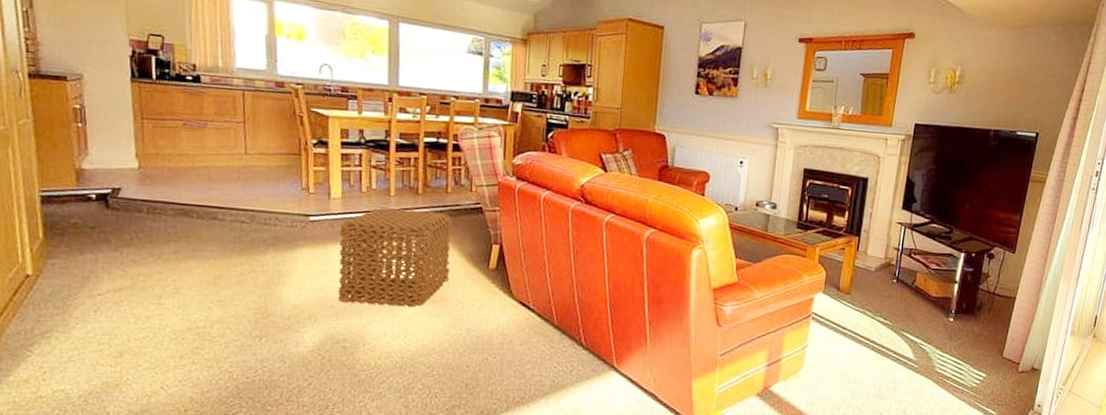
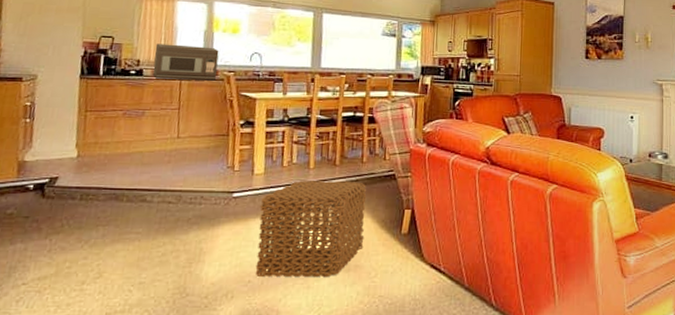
microwave: none [211,46,284,93] -> present [152,43,219,81]

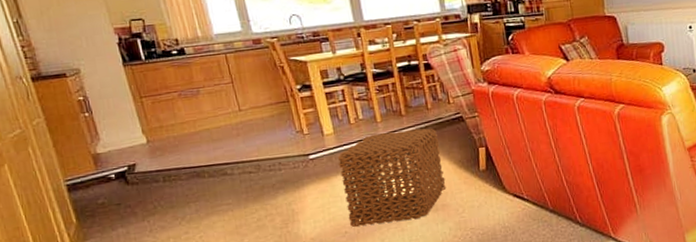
microwave: present [152,43,219,81] -> none [189,15,260,56]

